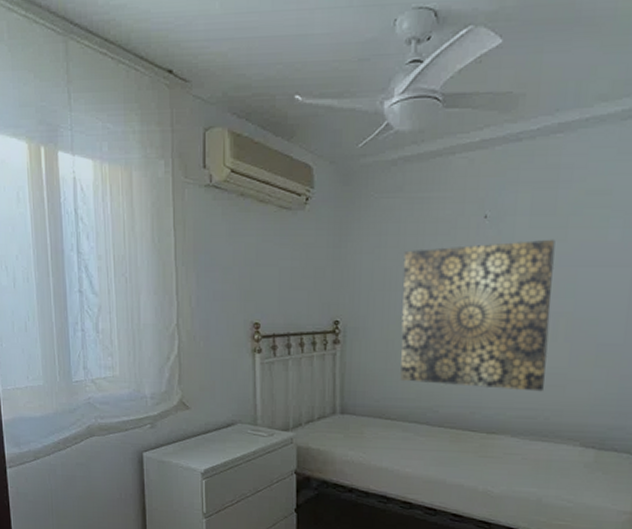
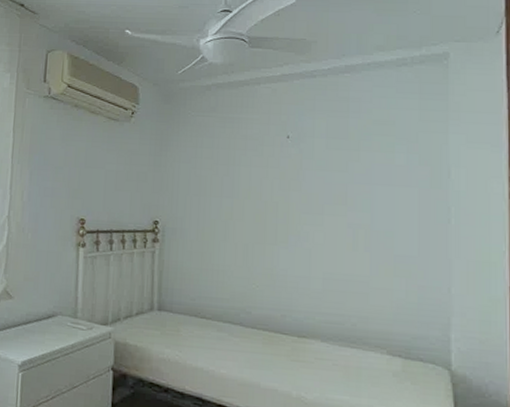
wall art: present [399,239,555,392] -> none [214,159,351,298]

